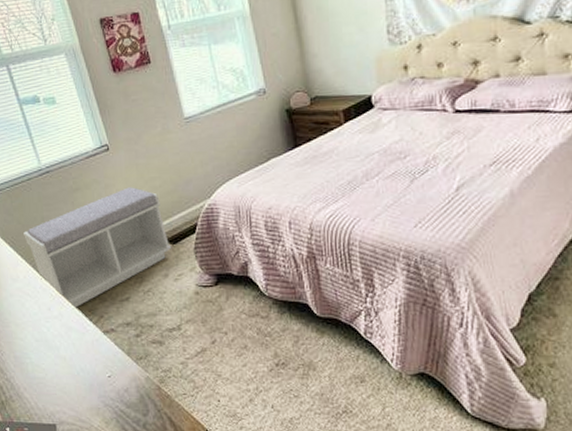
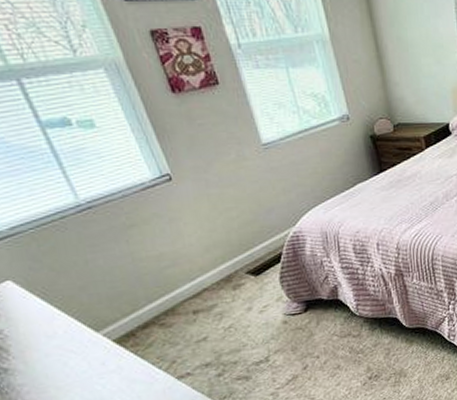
bench: present [24,187,172,309] -> none [60,219,255,359]

